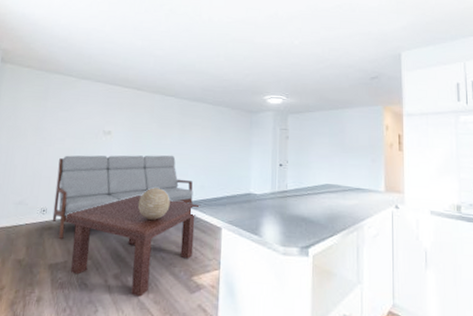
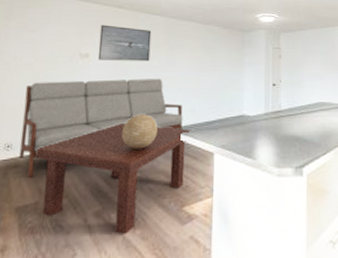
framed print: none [118,105,166,140] -> present [97,24,152,62]

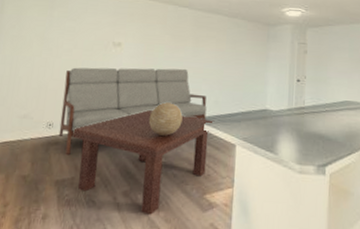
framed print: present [97,24,152,62] -> none [129,15,179,52]

